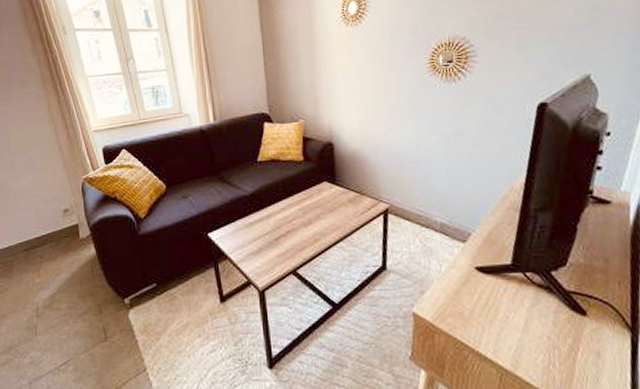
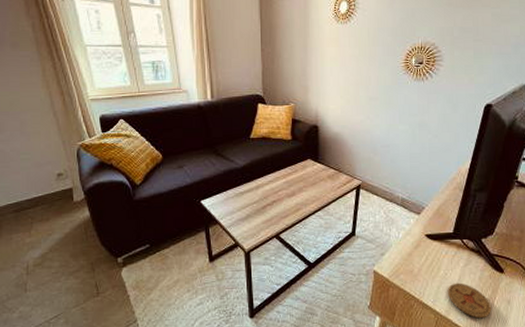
coaster: none [512,328,576,376] -> present [448,282,492,319]

